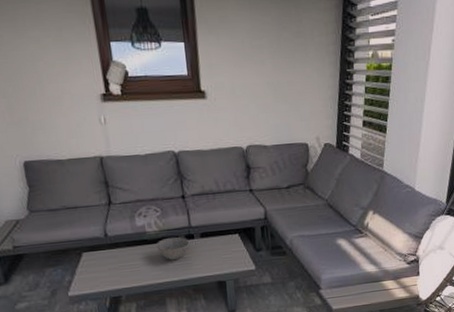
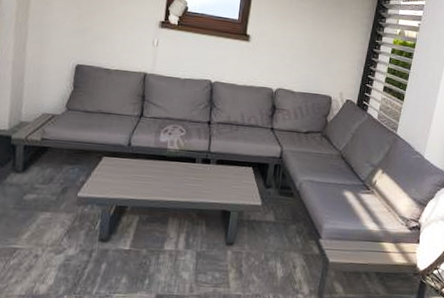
bowl: present [156,237,190,260] -> none [173,158,205,181]

